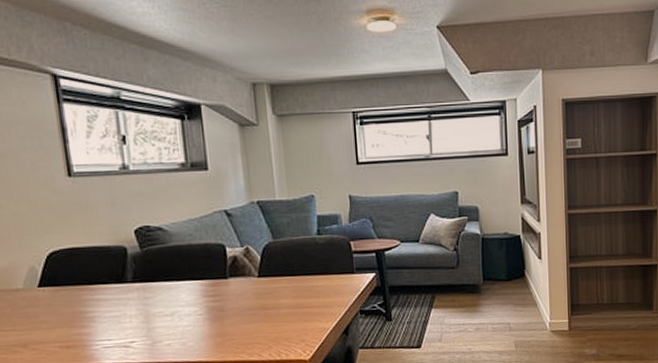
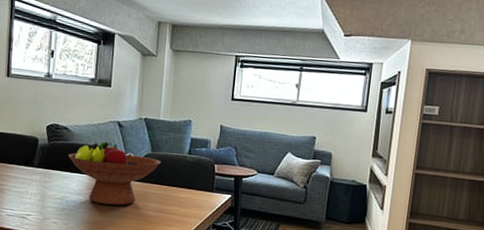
fruit bowl: none [168,236,287,312] -> present [67,141,162,206]

